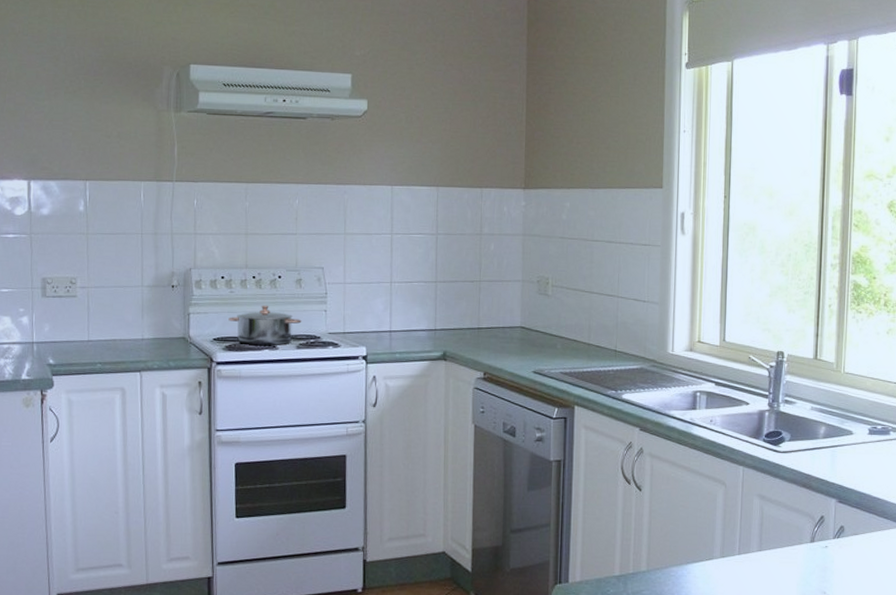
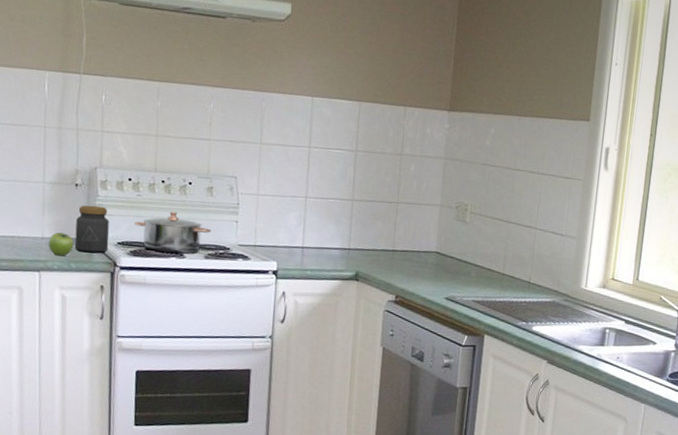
fruit: none [147,333,172,356] -> present [48,232,74,257]
jar: none [172,304,205,351] -> present [74,205,109,254]

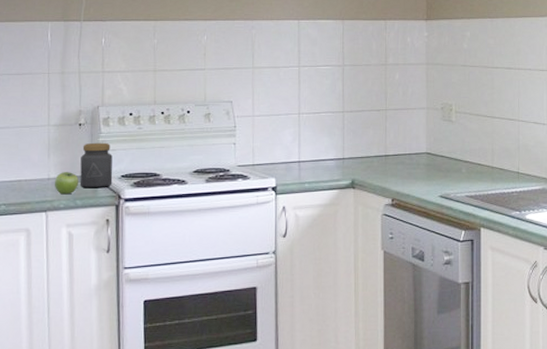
cooking pot: present [134,211,212,254] -> none [137,140,211,181]

